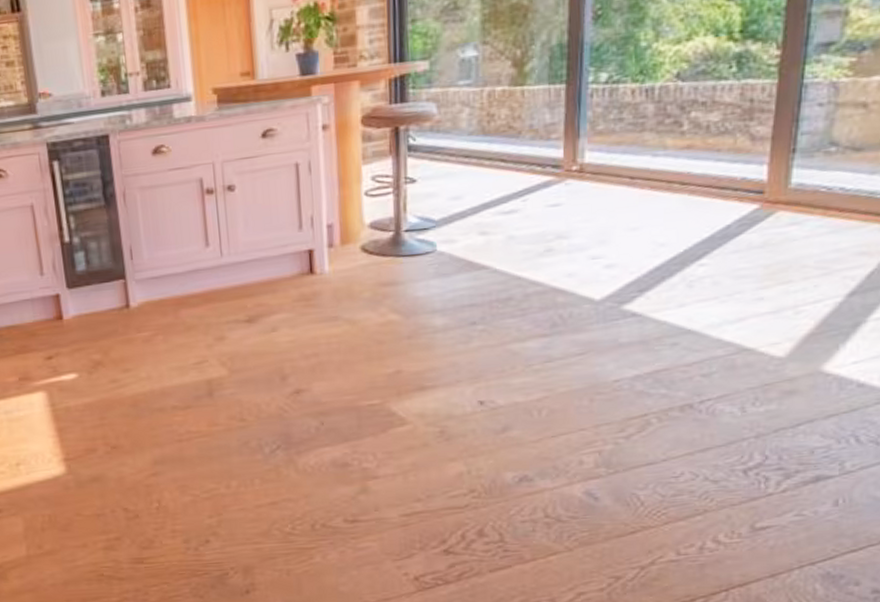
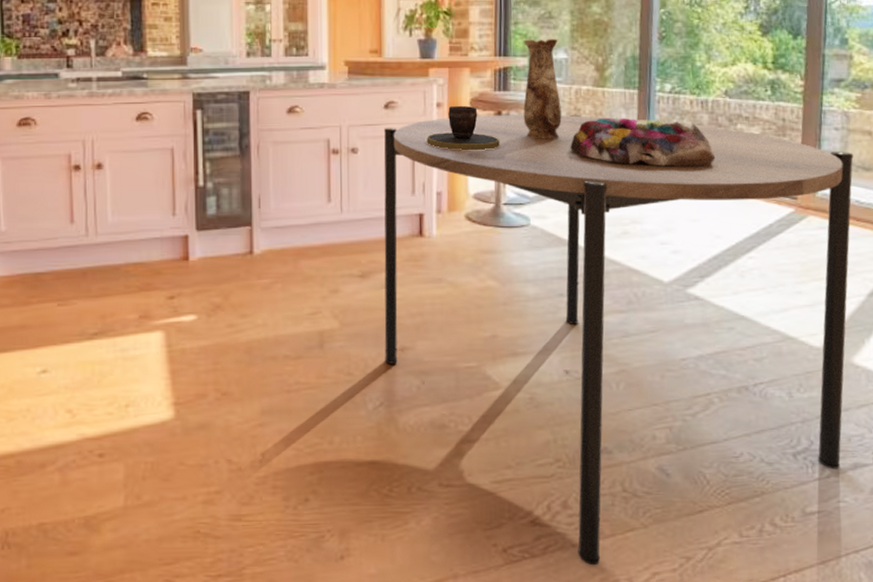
dining table: none [263,118,841,589] -> present [384,114,854,566]
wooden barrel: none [312,124,398,176] -> present [427,105,500,150]
vase: none [423,33,472,155] -> present [523,38,562,139]
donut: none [482,116,662,173] -> present [570,117,716,168]

